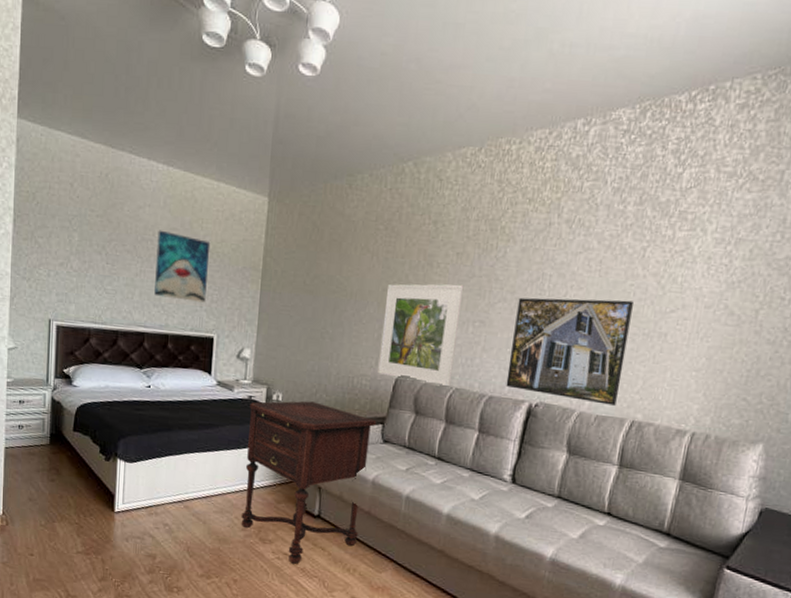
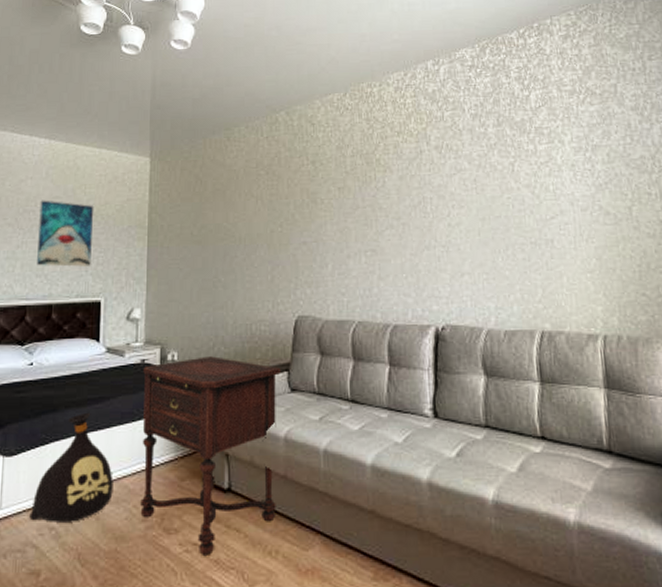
bag: none [147,435,219,523] -> present [29,412,113,522]
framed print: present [378,283,464,387] -> none [275,217,353,322]
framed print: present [506,297,633,406] -> none [405,213,522,318]

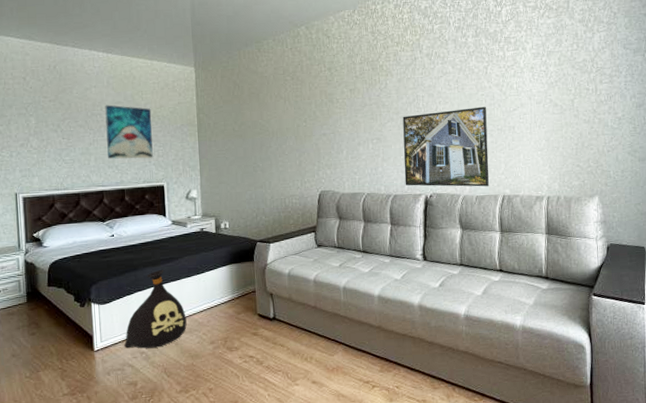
side table: present [140,356,281,555] -> none [203,224,310,364]
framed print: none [405,213,522,318] -> present [402,106,489,187]

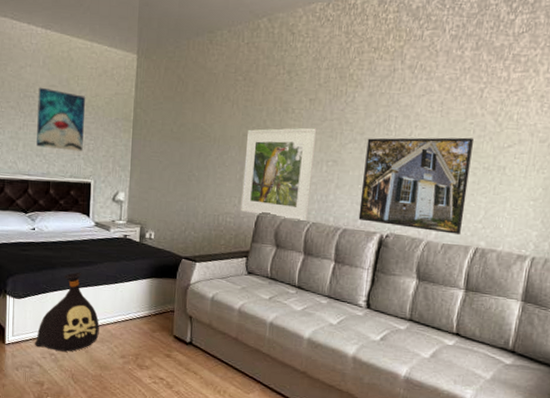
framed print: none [301,113,363,194] -> present [241,127,317,222]

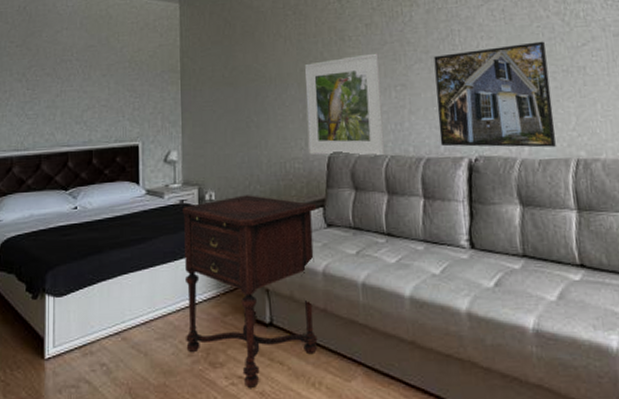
bag: present [35,272,99,352] -> none [81,252,159,359]
wall art: present [37,87,86,151] -> none [76,49,128,114]
side table: none [120,238,241,388] -> present [182,195,318,388]

